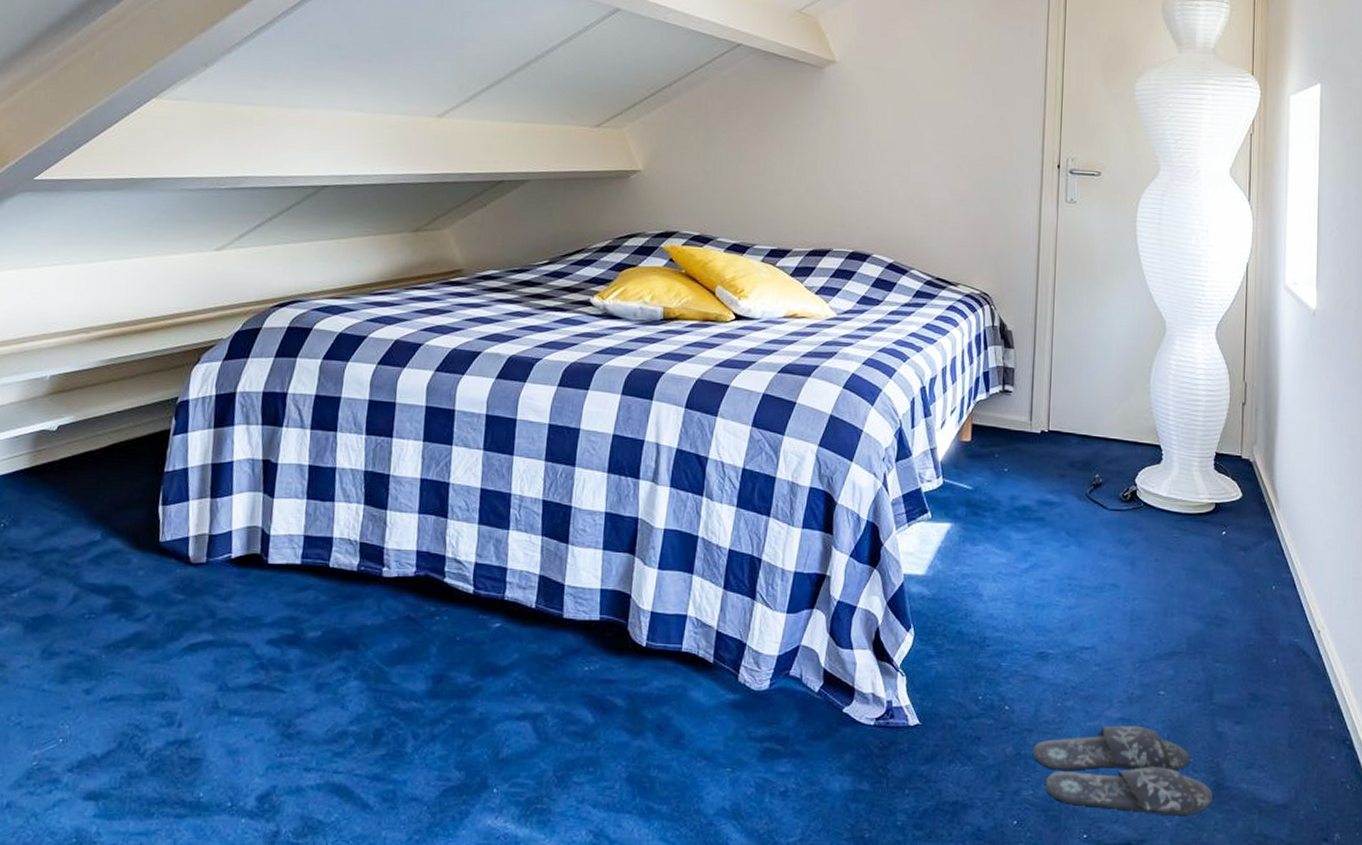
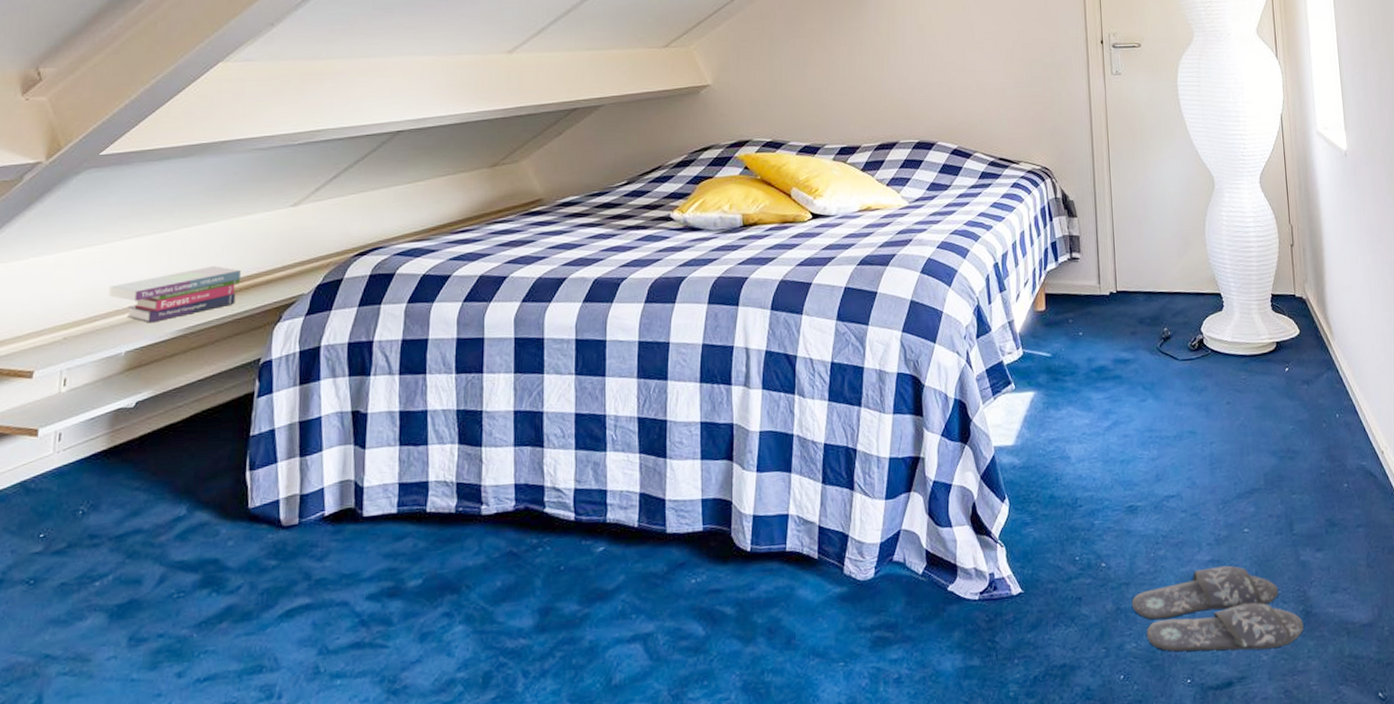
books: none [36,301,164,351] -> present [108,266,242,323]

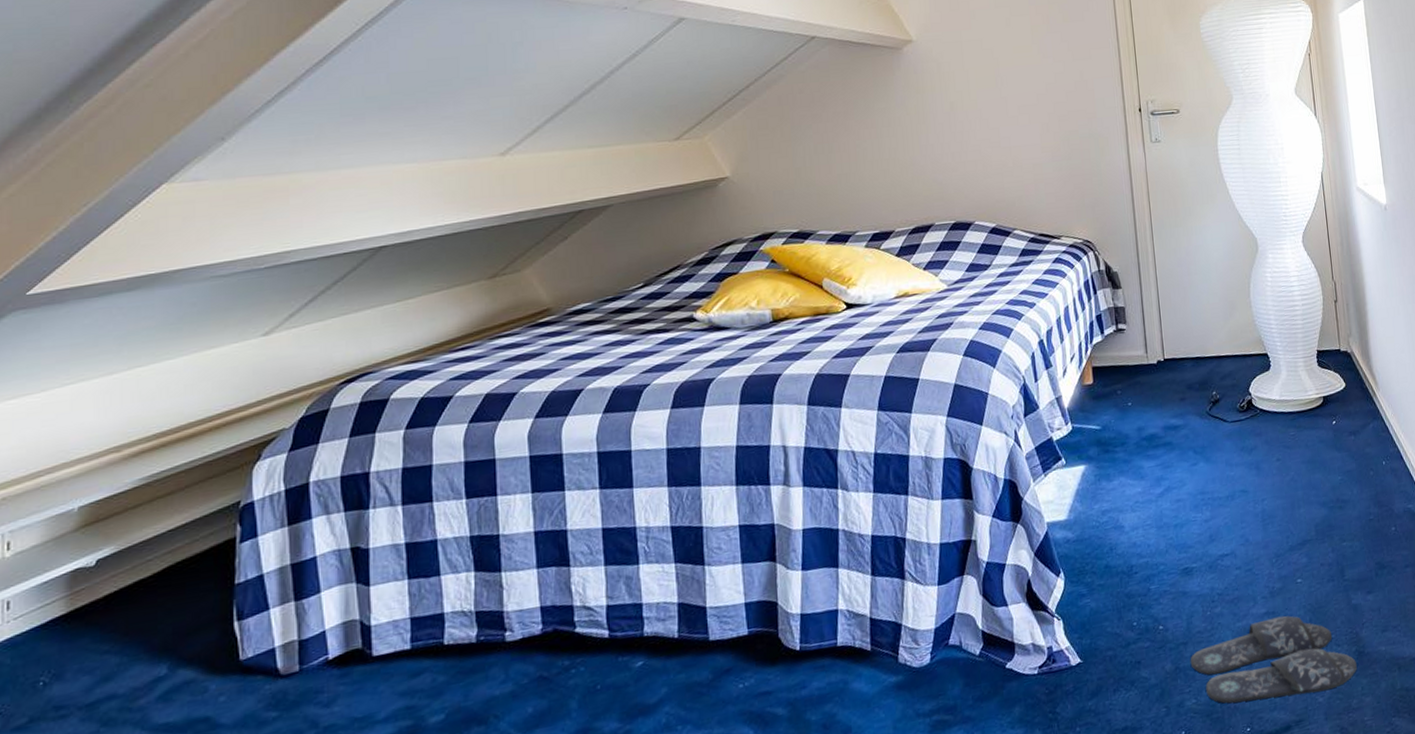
books: present [108,266,242,323] -> none [52,406,210,474]

